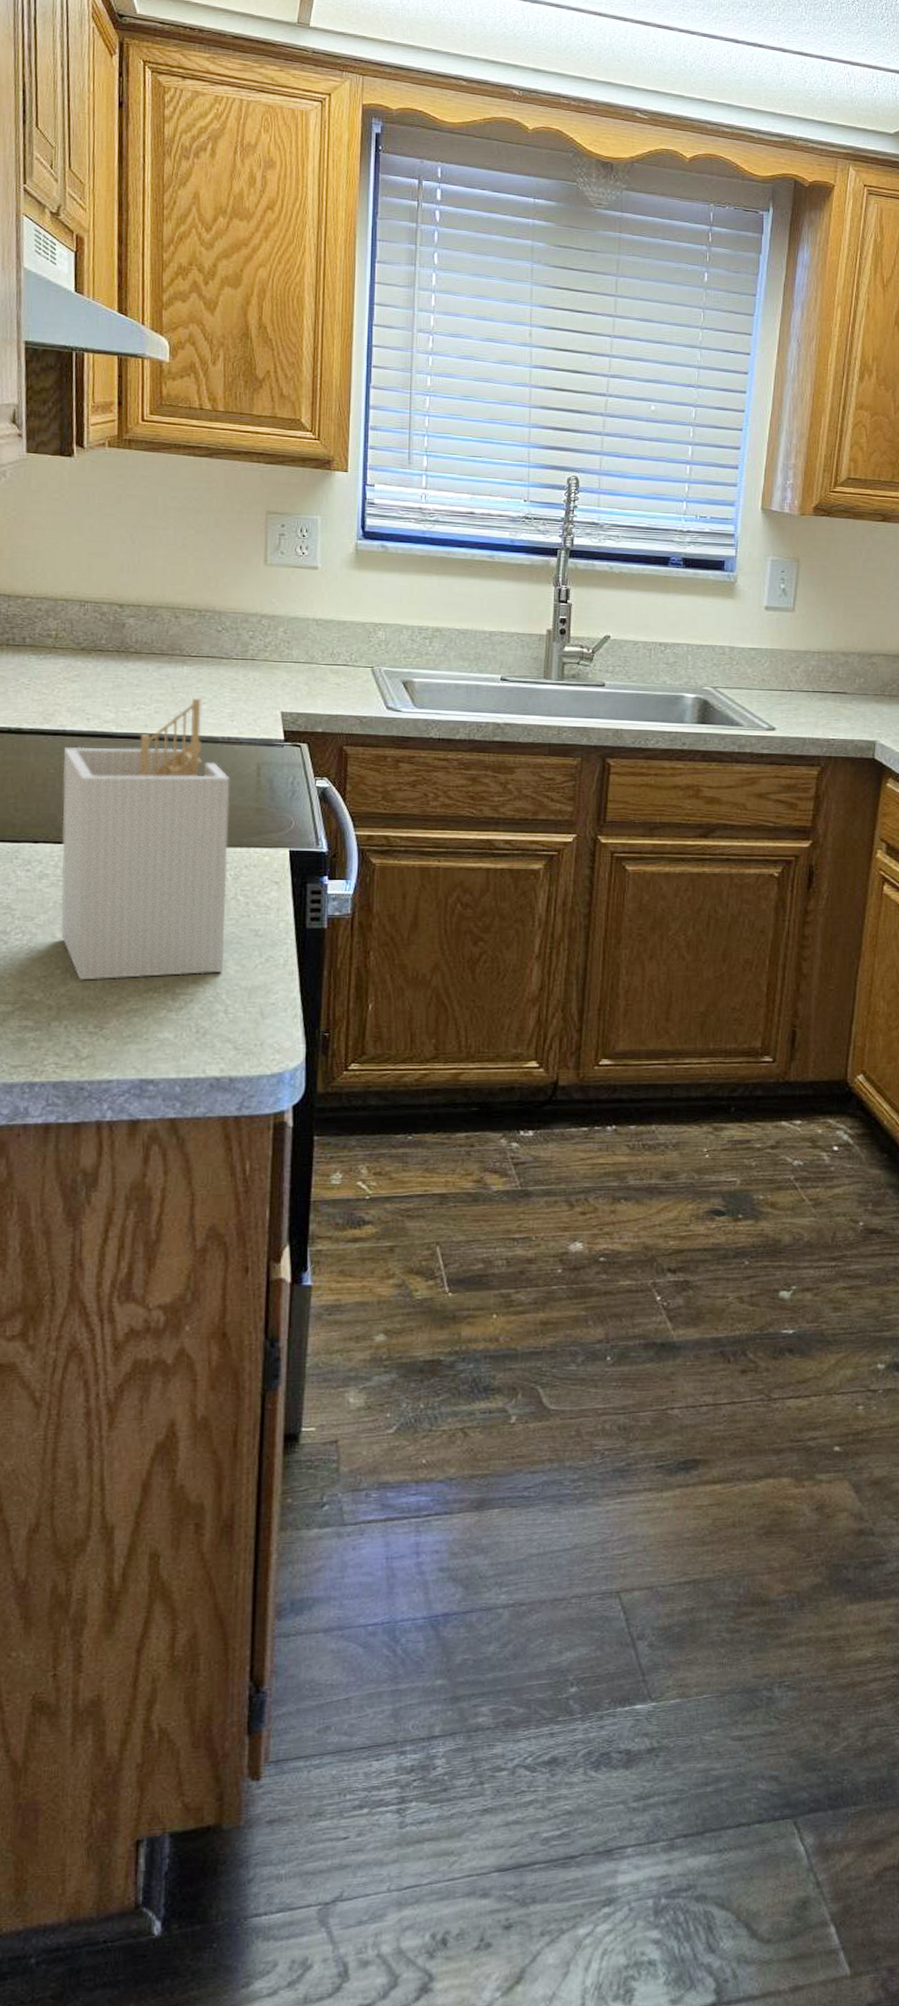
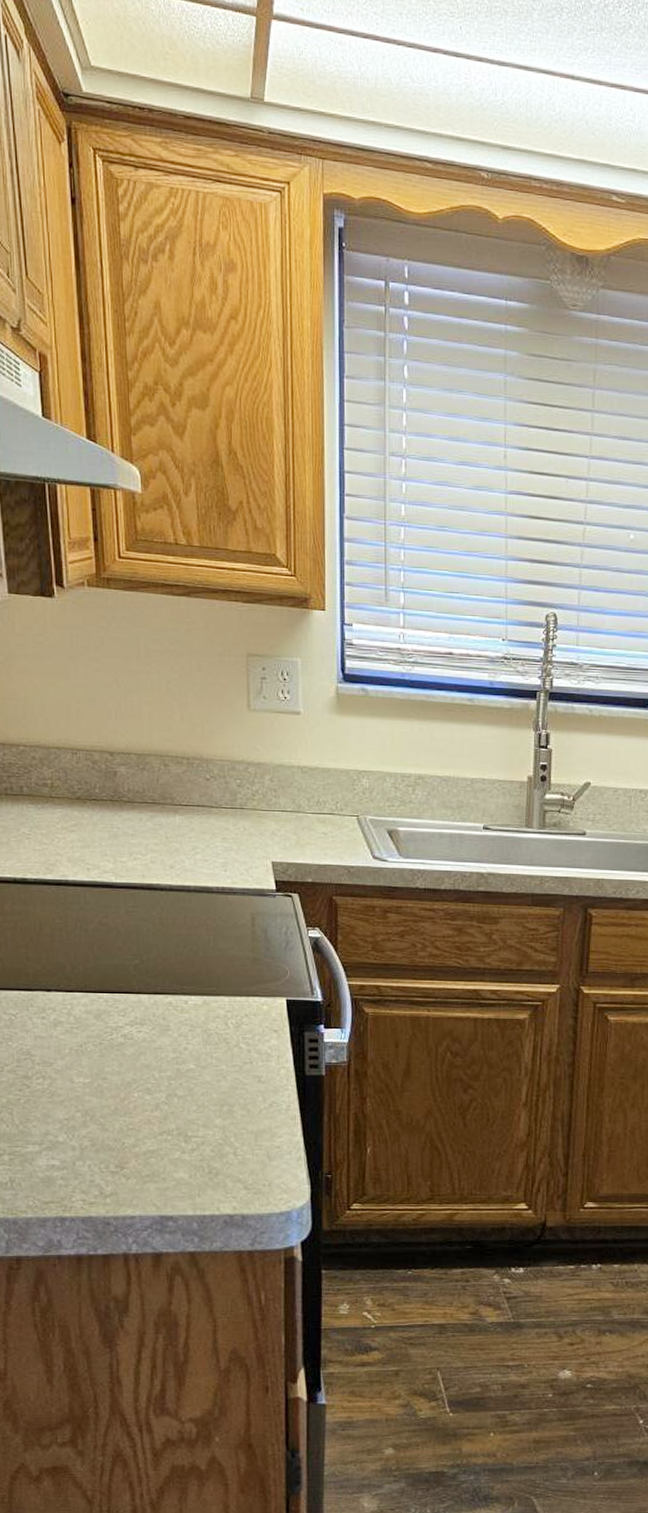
utensil holder: present [60,698,230,981] -> none [67,848,231,1123]

